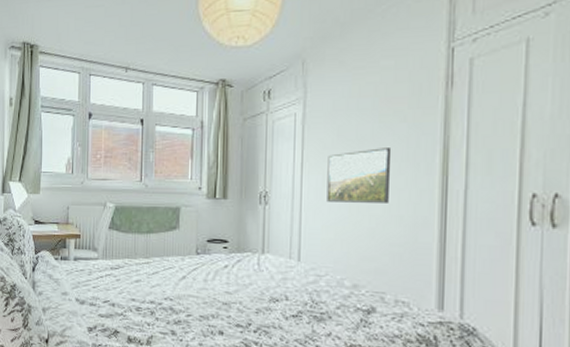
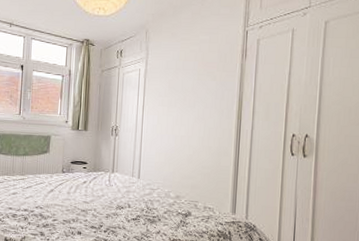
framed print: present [327,148,392,203] -> none [160,98,205,138]

